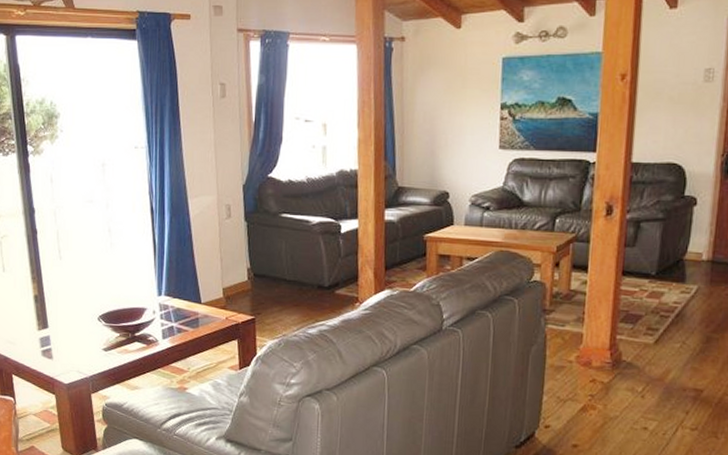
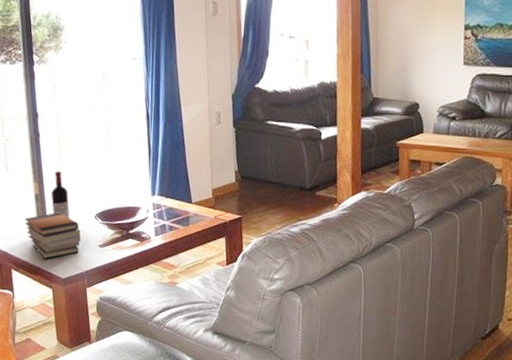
book stack: none [24,314,85,363] -> present [24,212,82,259]
wine bottle: none [51,270,72,321] -> present [51,171,70,219]

